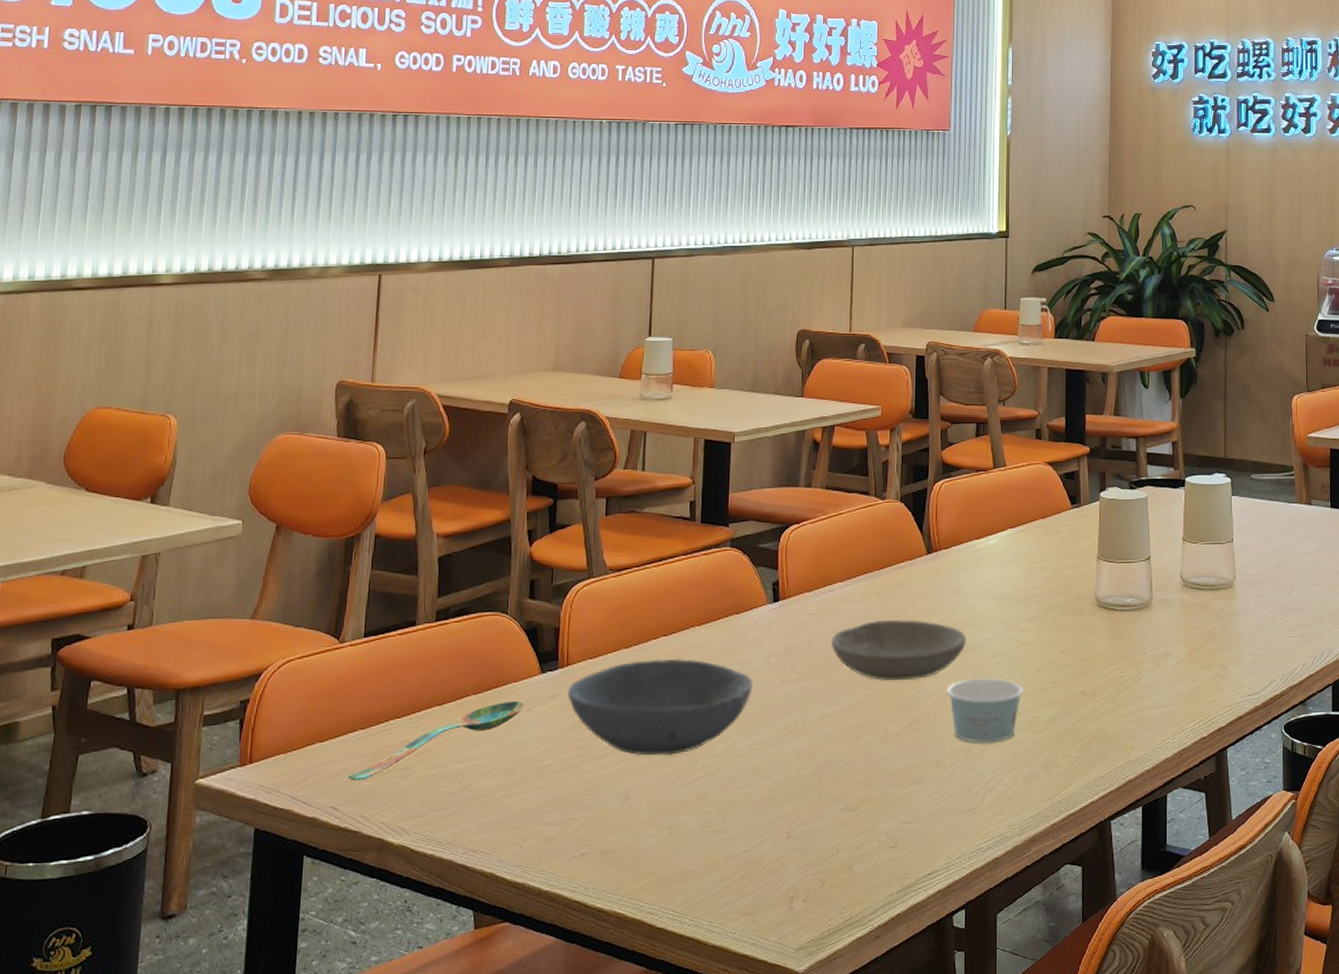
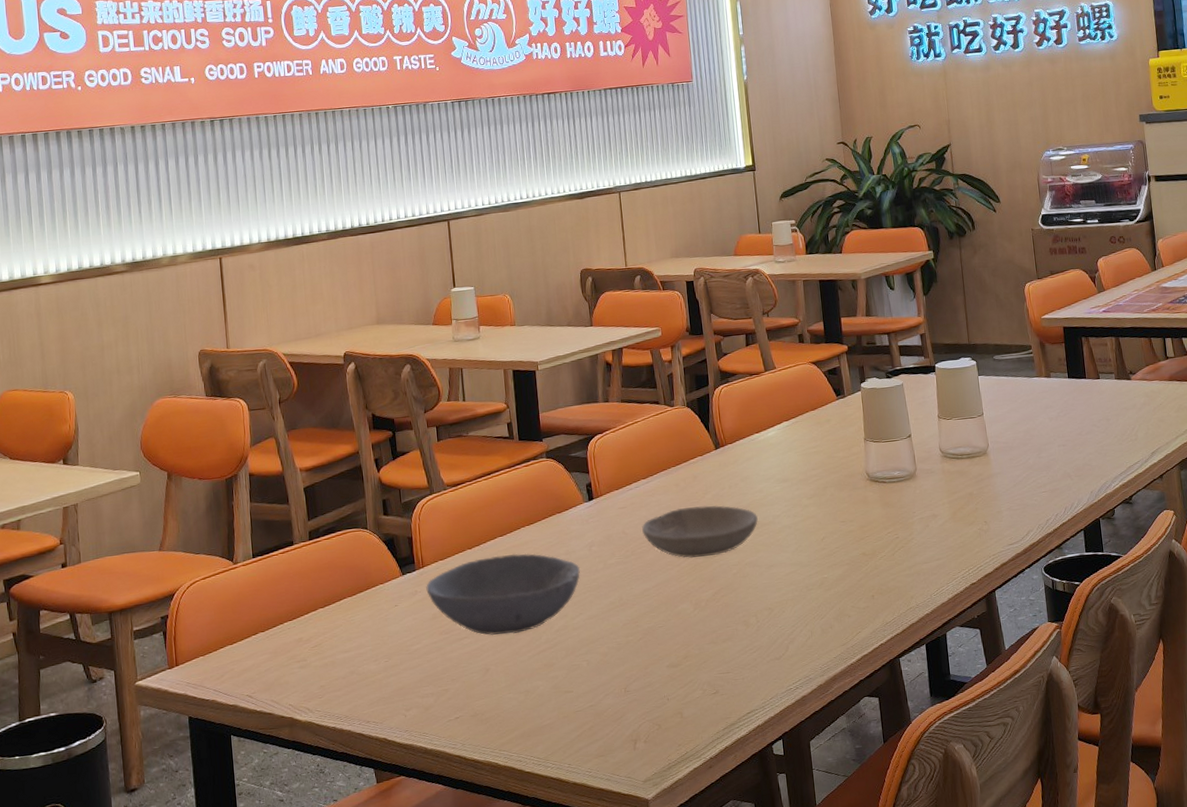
spoon: present [347,700,525,781] -> none [256,599,393,674]
paper cup: present [947,678,1023,744] -> none [746,548,812,604]

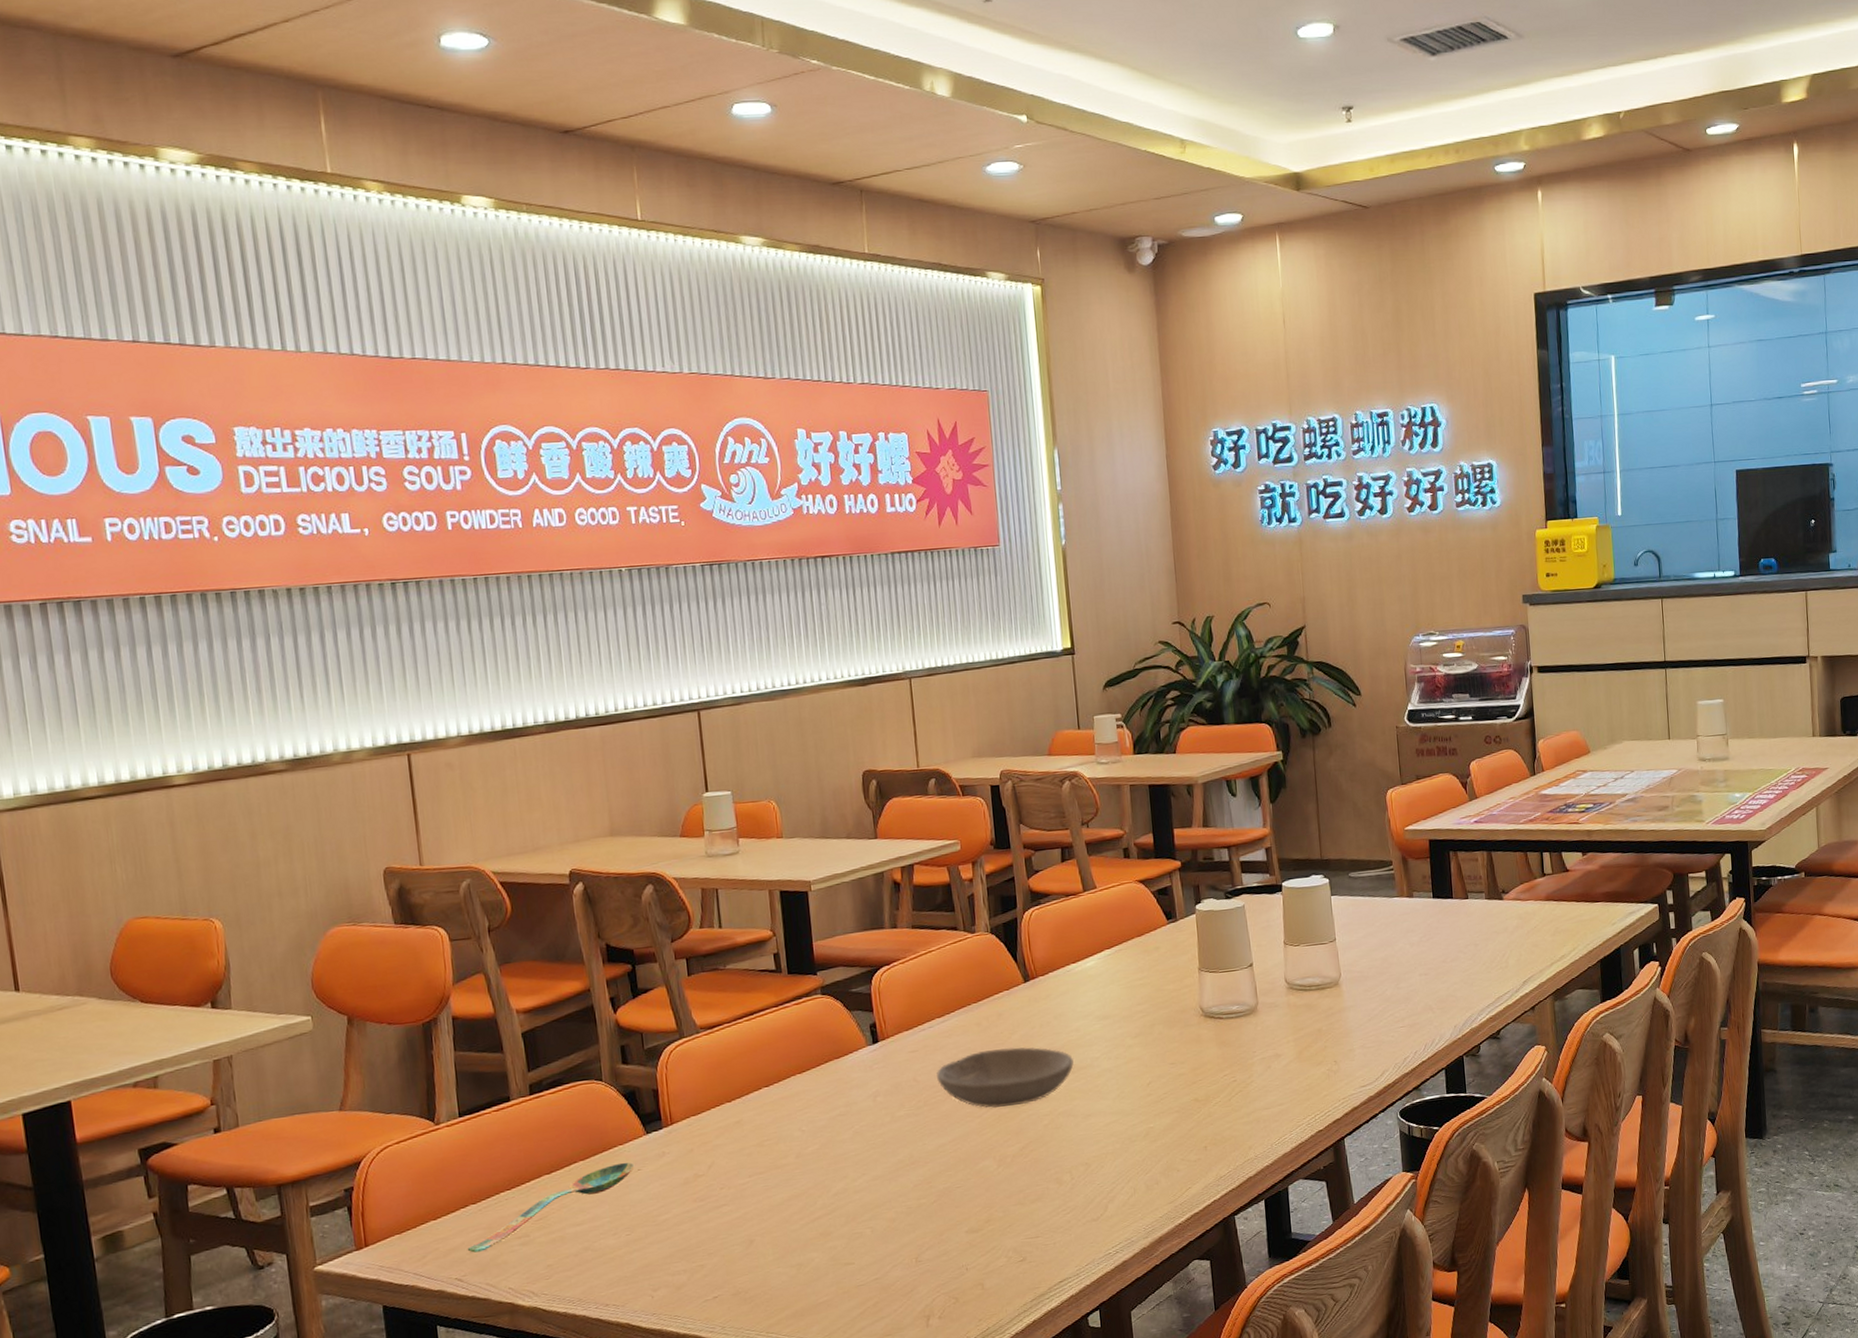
spoon: none [256,599,393,674] -> present [467,1162,635,1253]
bowl: present [426,553,581,636] -> none [676,1106,864,1202]

